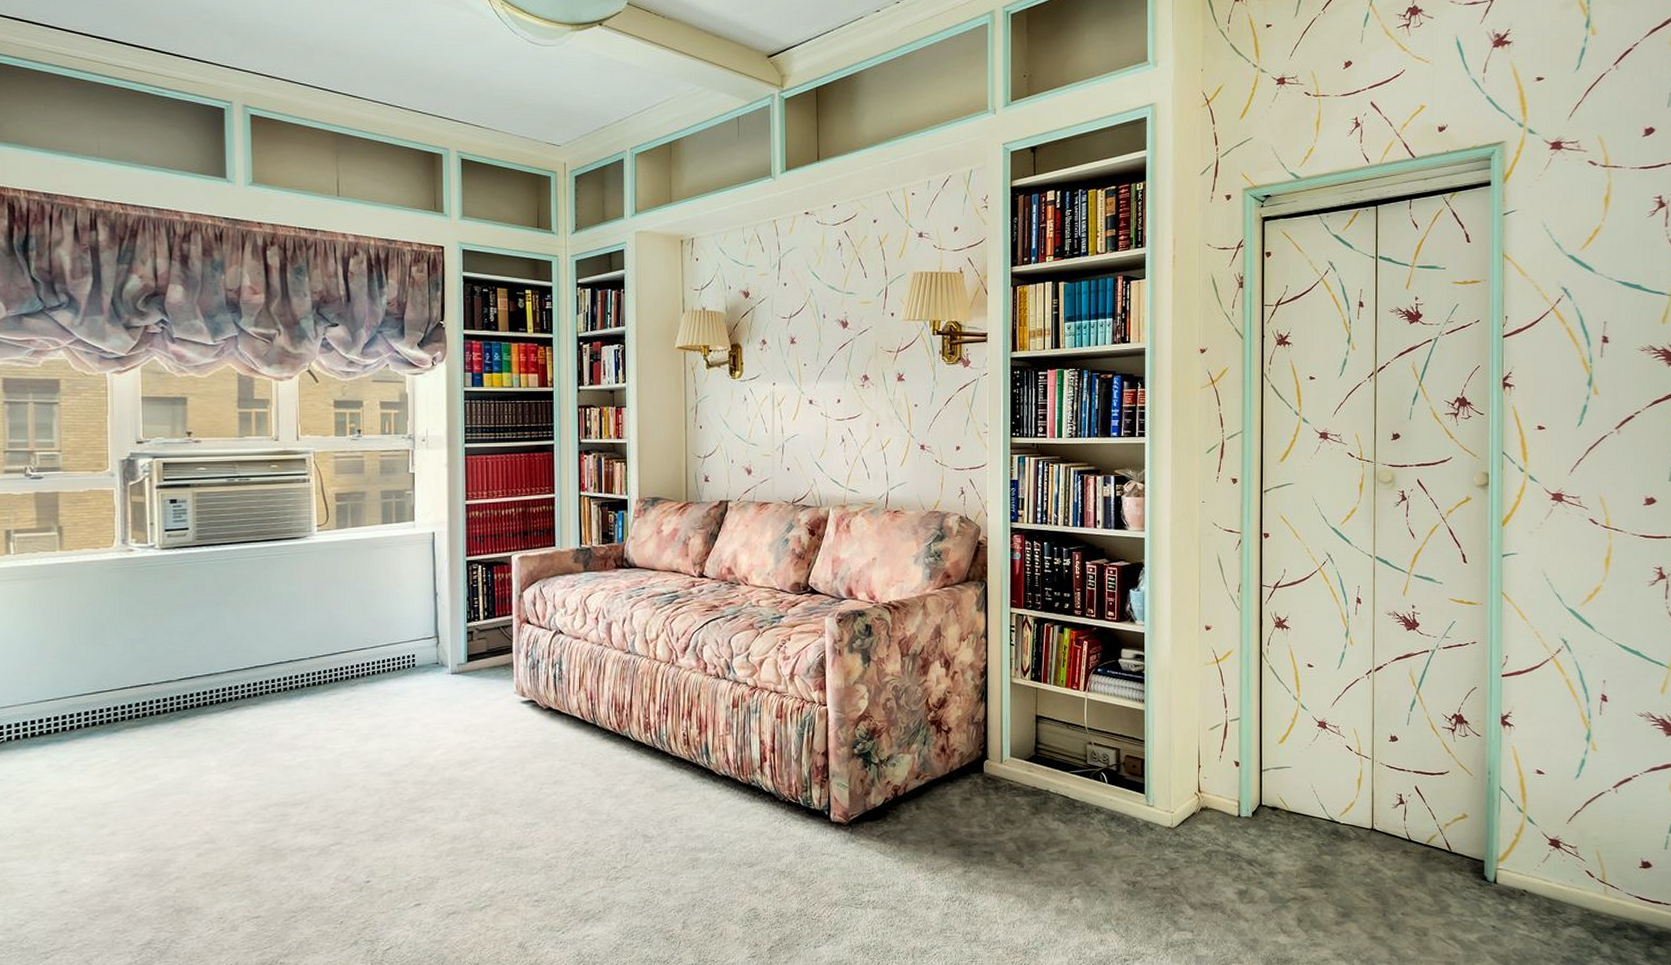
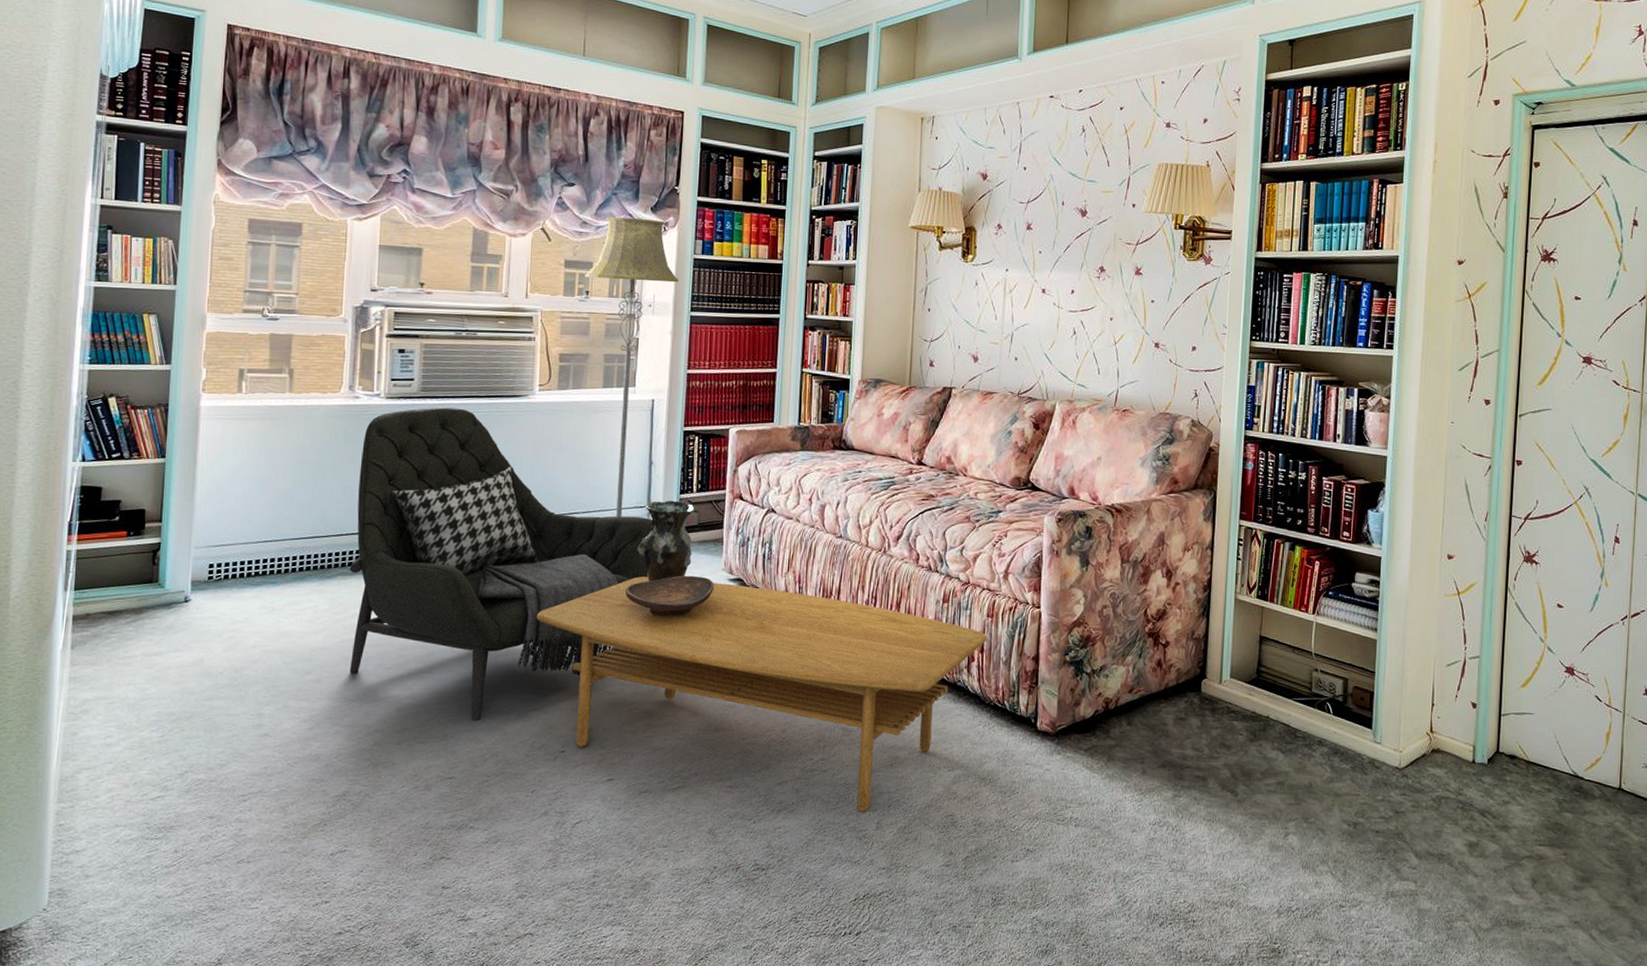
armchair: none [137,554,443,860] -> present [349,407,654,722]
coffee table: none [331,706,778,914] -> present [536,576,987,812]
floor lamp: none [355,354,450,650] -> present [585,217,679,517]
decorative bowl: none [419,701,508,743] -> present [625,575,715,617]
vase: none [427,629,484,710] -> present [636,500,696,582]

